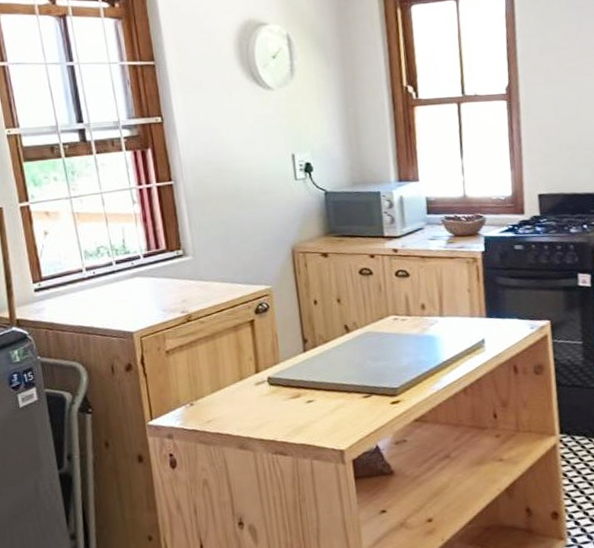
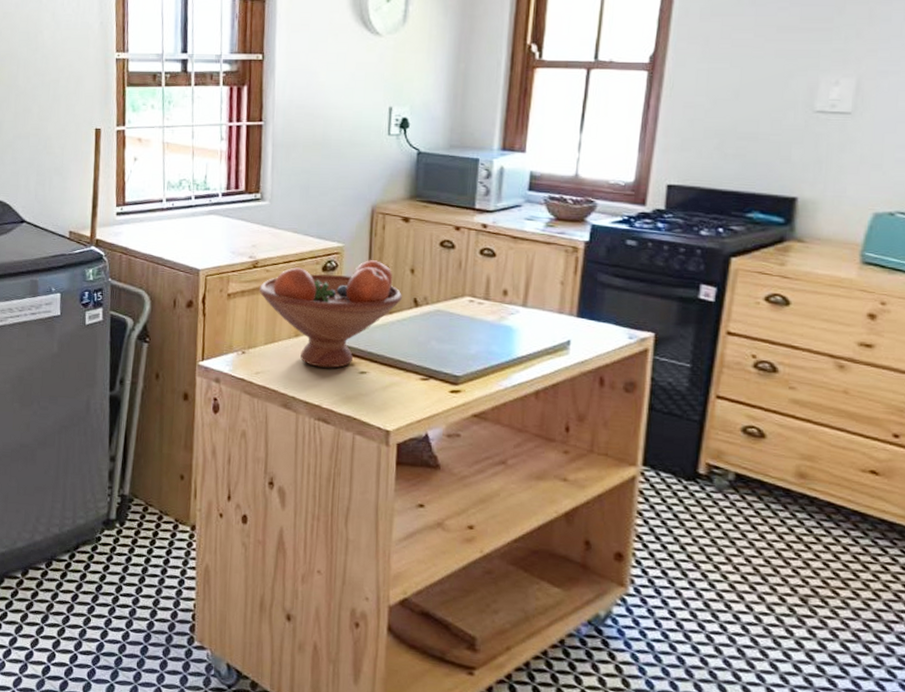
fruit bowl: none [196,296,334,405] -> present [259,260,402,368]

